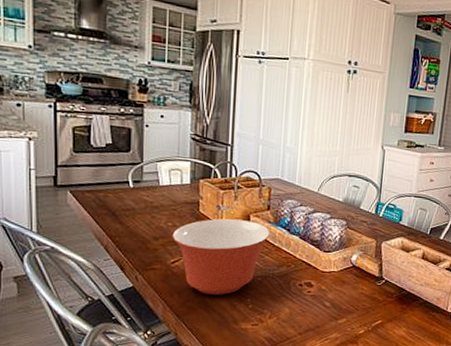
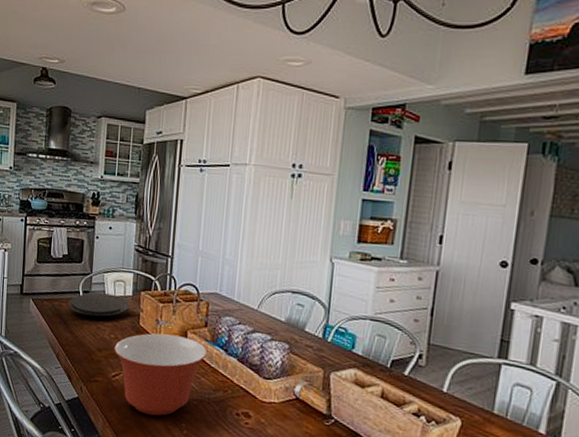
plate: none [115,181,188,206] -> present [67,292,130,317]

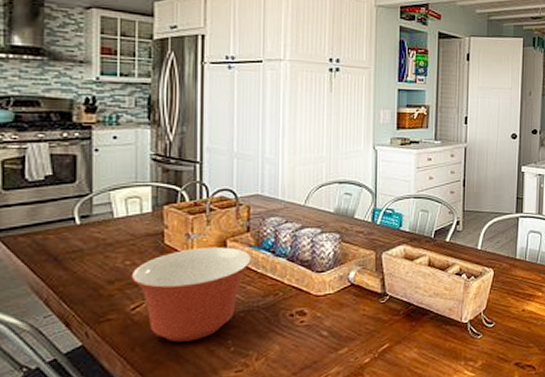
plate: present [67,292,130,317] -> none [57,214,149,245]

